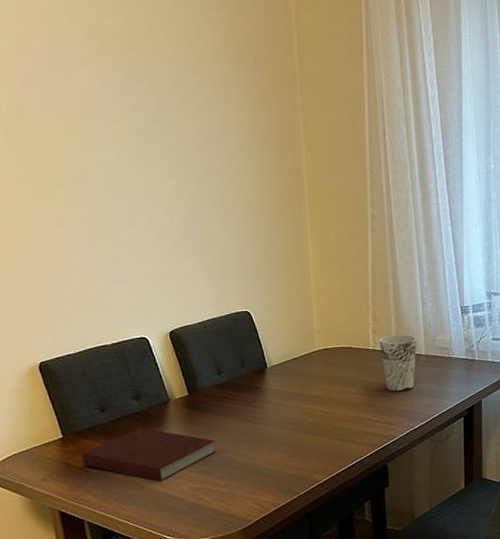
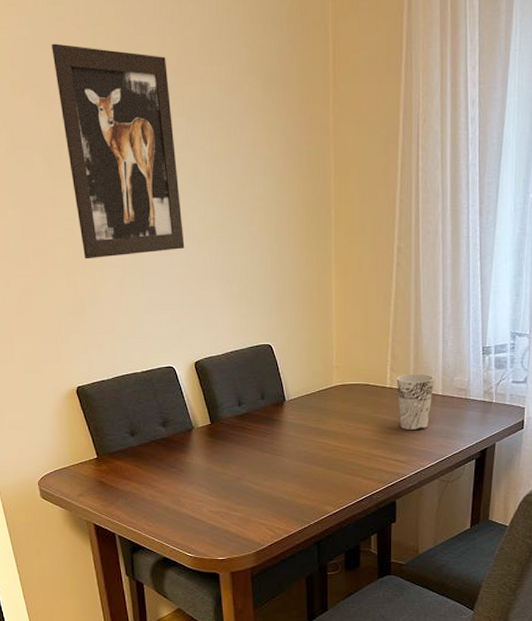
wall art: none [13,25,156,231] -> present [51,43,185,260]
notebook: present [81,427,216,482] -> none [113,452,234,504]

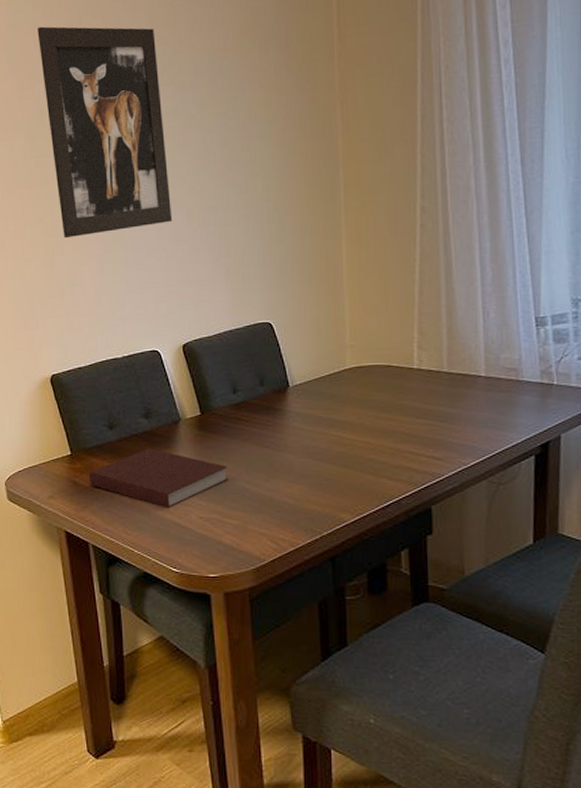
notebook: none [113,452,234,504] -> present [88,448,228,509]
cup: present [396,373,435,431] -> none [426,351,475,421]

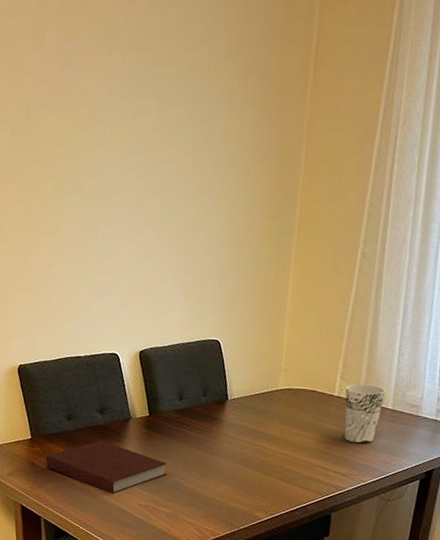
wall art: present [37,26,173,239] -> none [30,17,144,238]
cup: none [426,351,475,421] -> present [344,383,386,444]

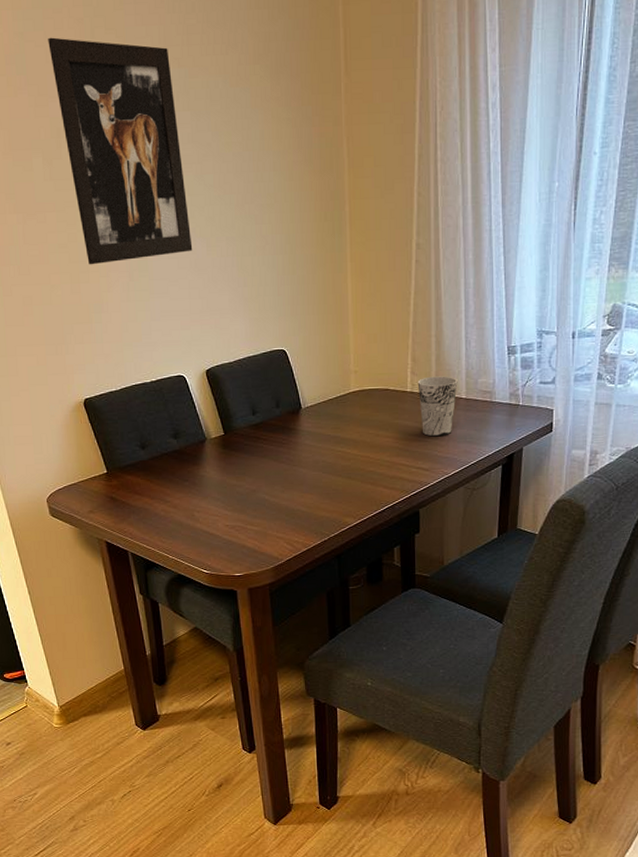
wall art: none [30,17,144,238] -> present [48,37,193,265]
notebook: present [45,440,168,494] -> none [124,465,250,519]

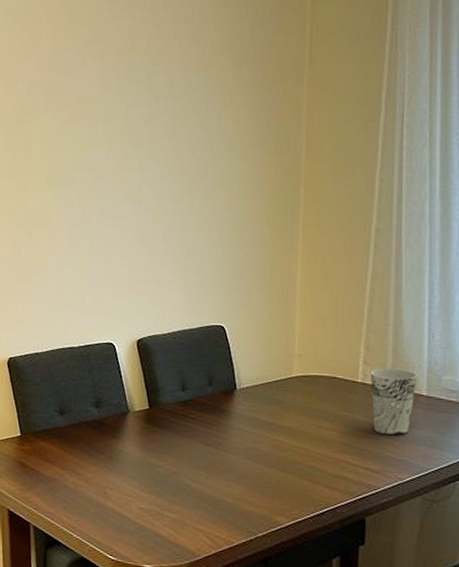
wall art: present [48,37,193,265] -> none [25,29,138,229]

